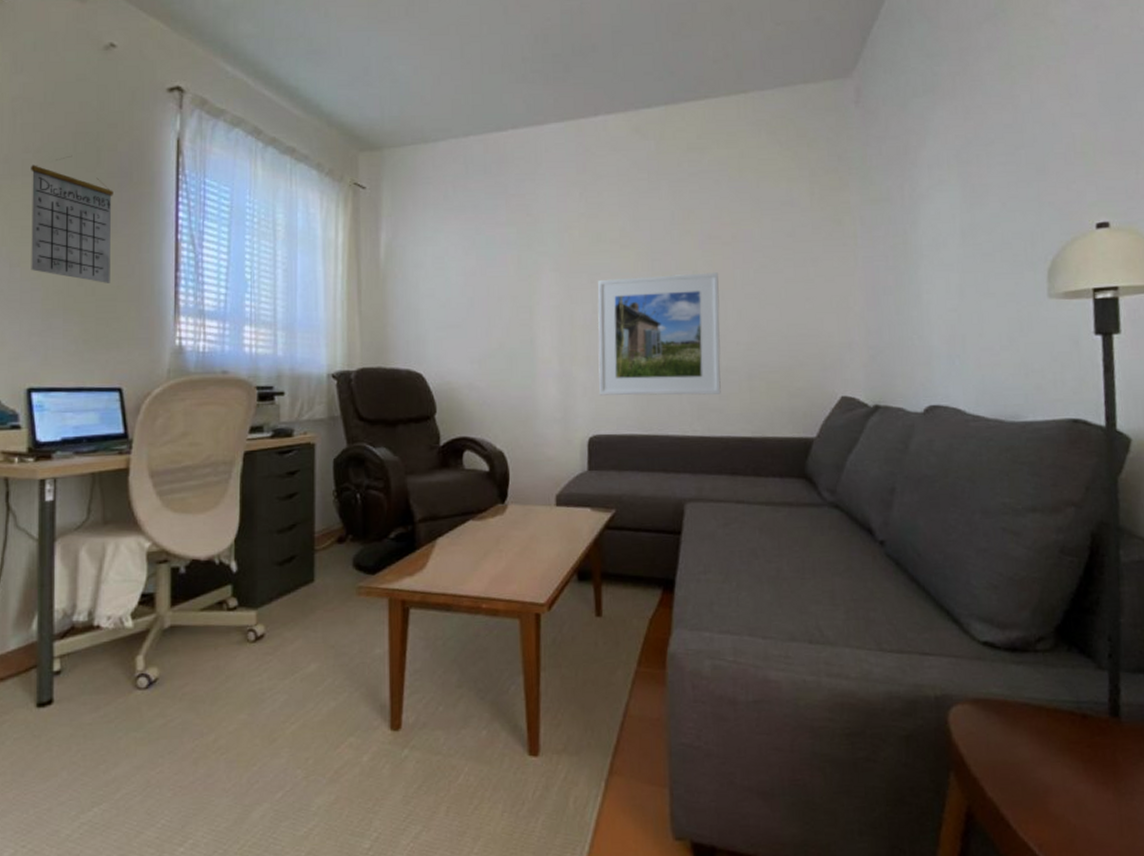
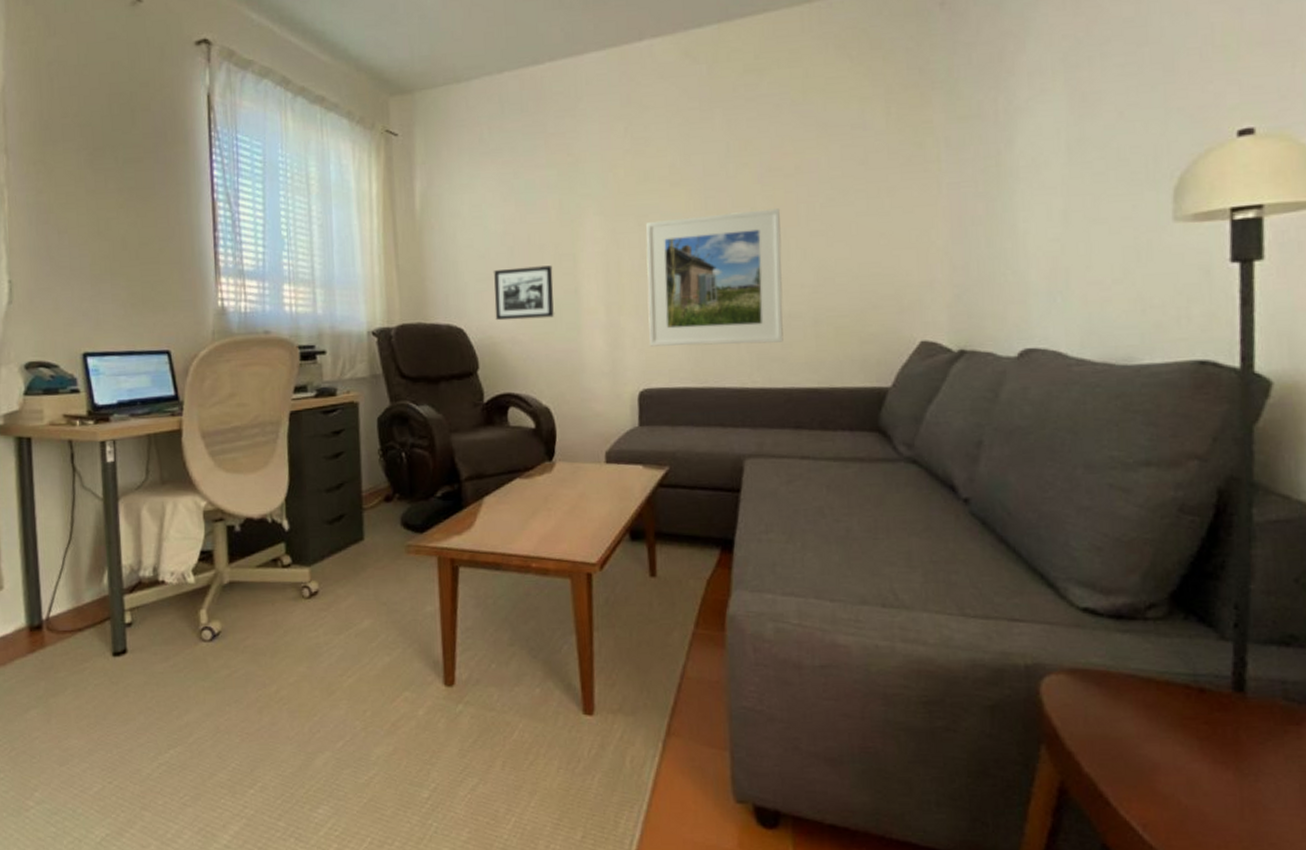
calendar: present [31,155,113,283] -> none [70,117,152,247]
picture frame: none [453,316,510,367] -> present [494,265,554,321]

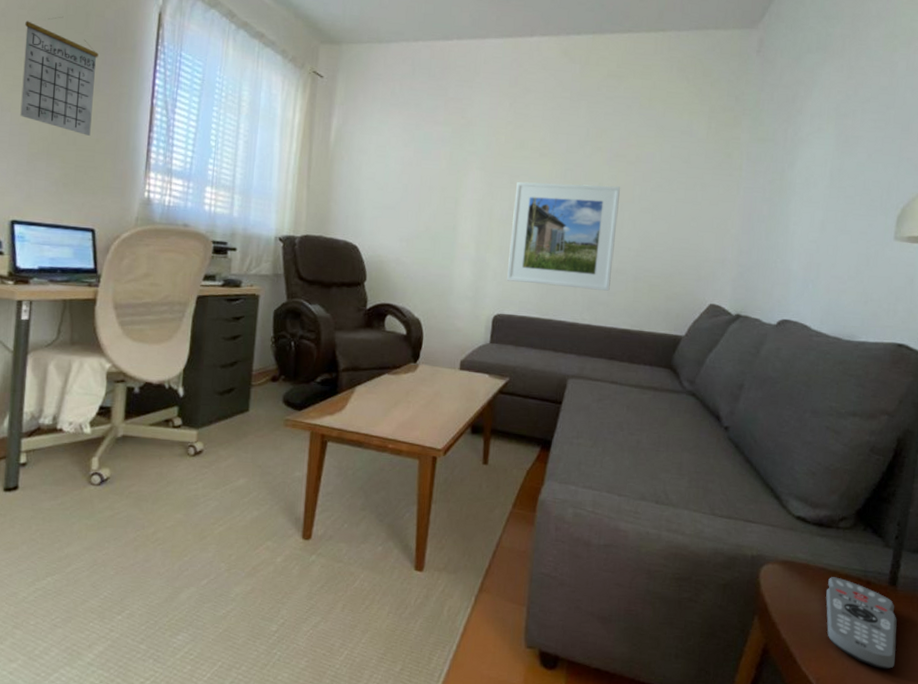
calendar: none [70,117,152,247] -> present [20,16,99,136]
picture frame: present [494,265,554,321] -> none [385,202,438,247]
remote control: none [1140,686,1258,808] -> present [826,577,897,670]

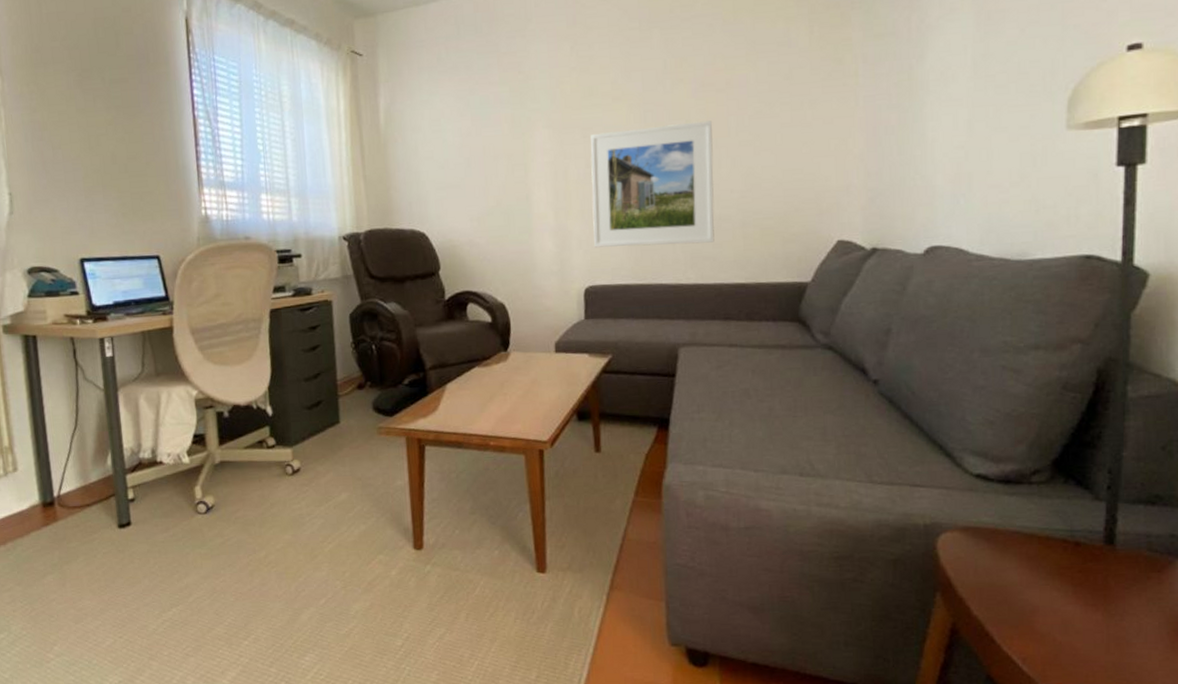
calendar: present [20,16,99,136] -> none [59,40,140,161]
remote control: present [826,577,897,670] -> none [1024,540,1122,643]

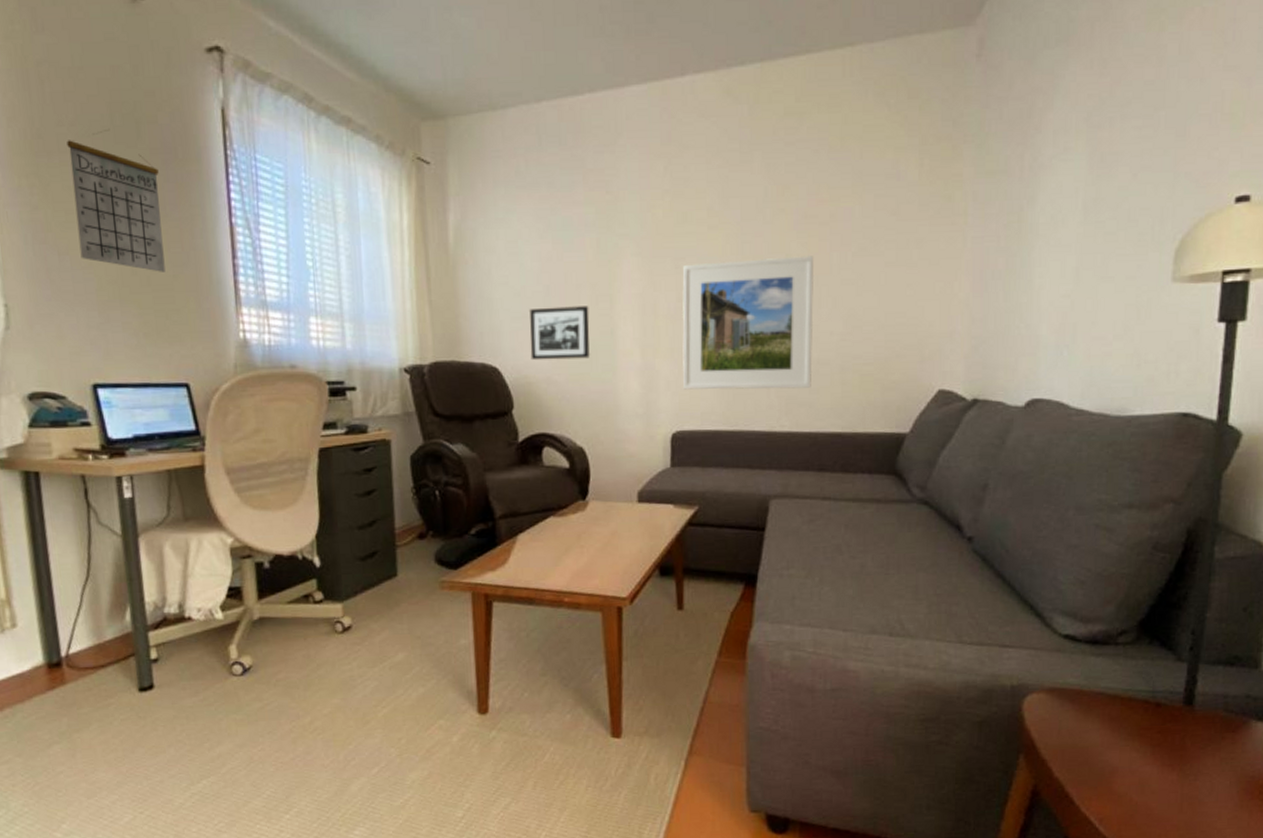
calendar: none [59,40,140,161] -> present [67,128,165,272]
picture frame: none [453,174,508,226] -> present [530,306,590,361]

